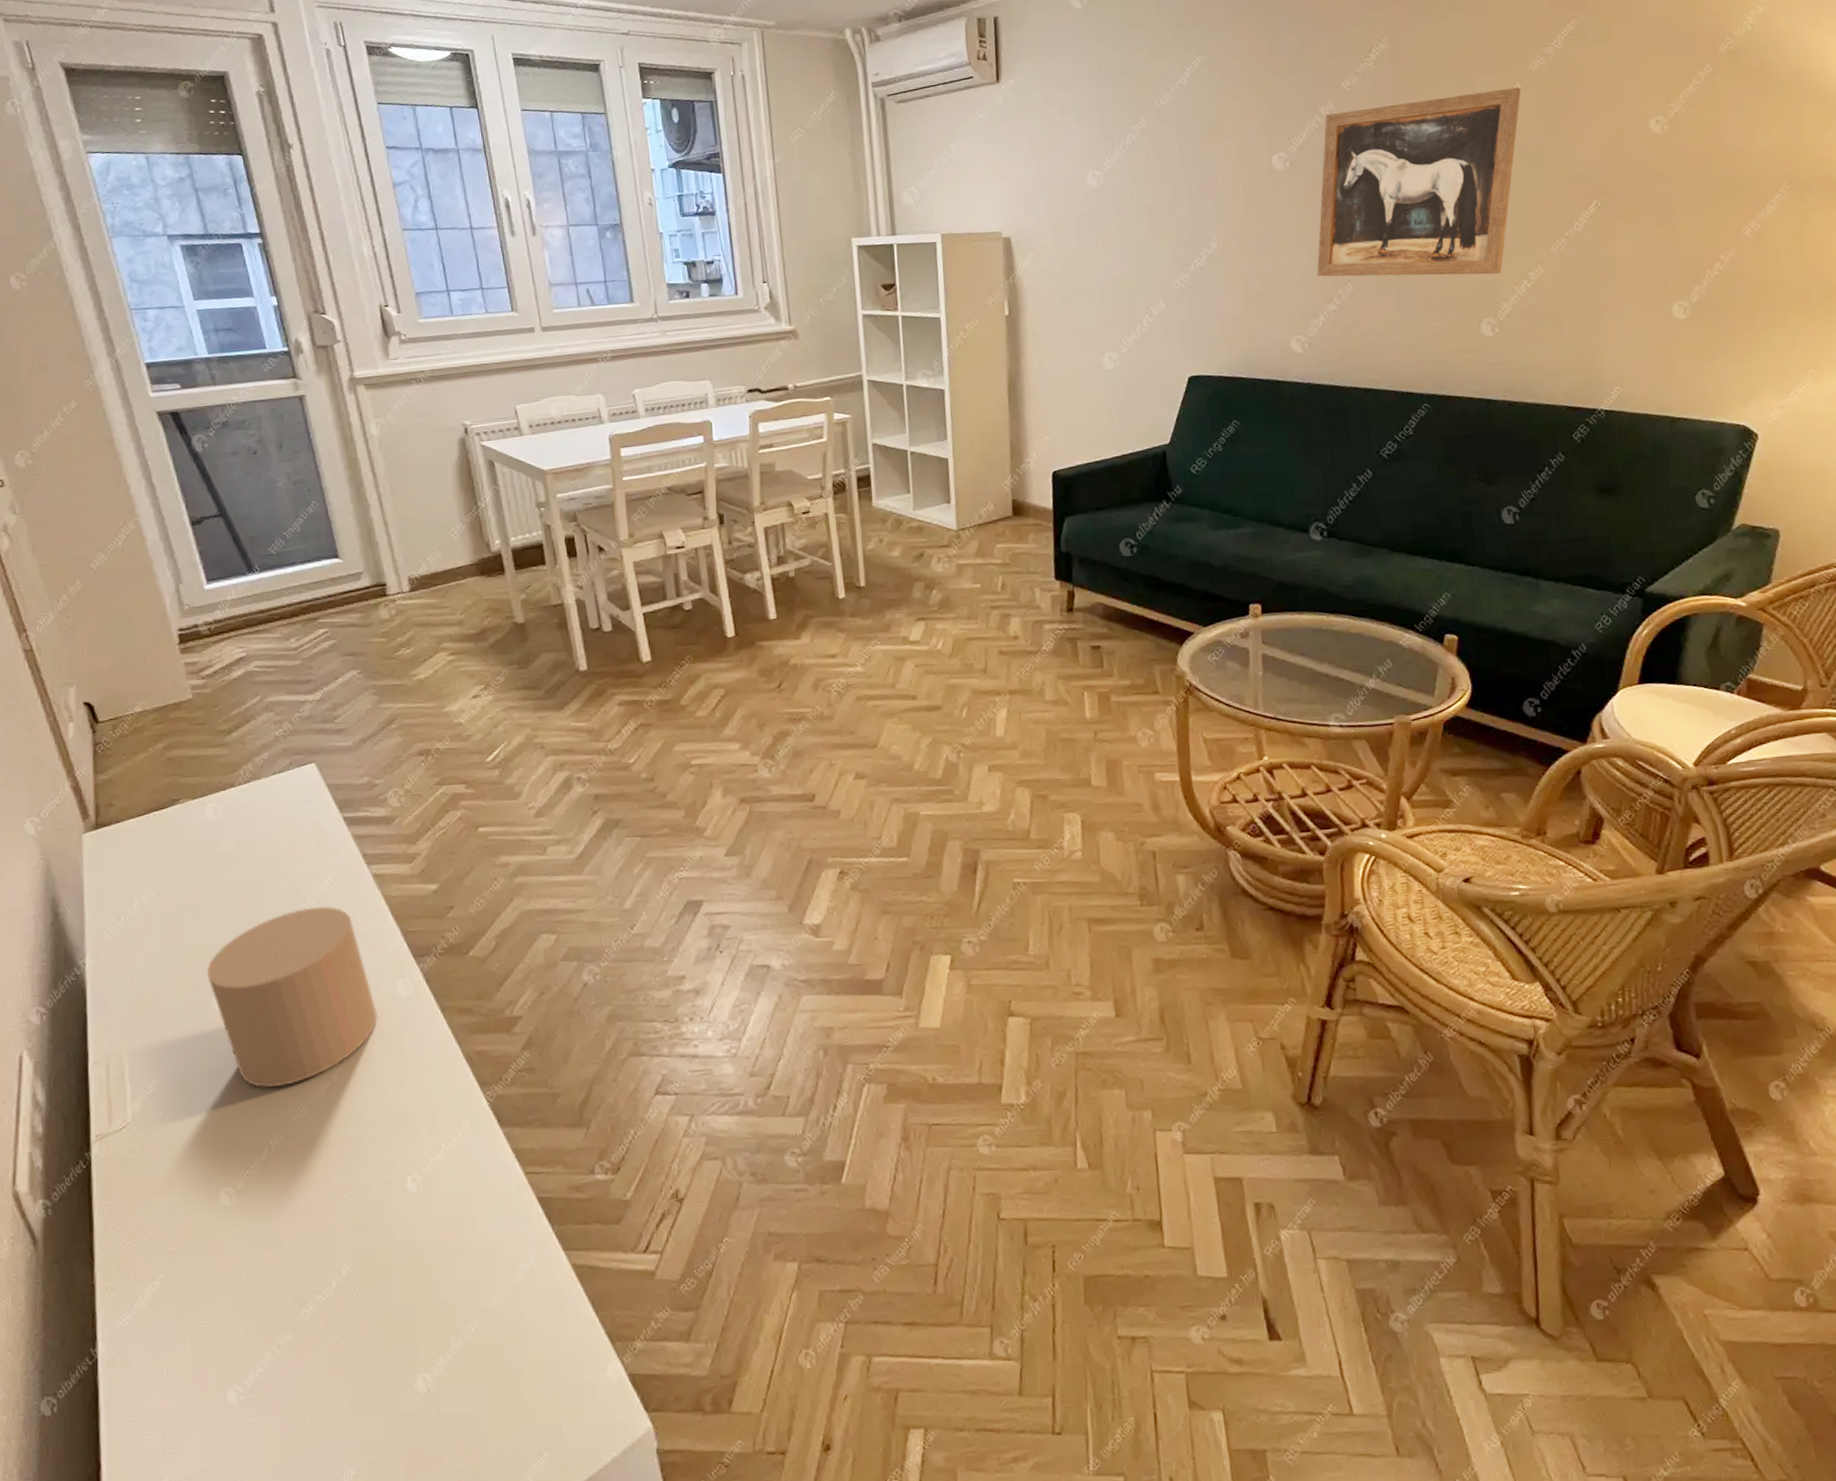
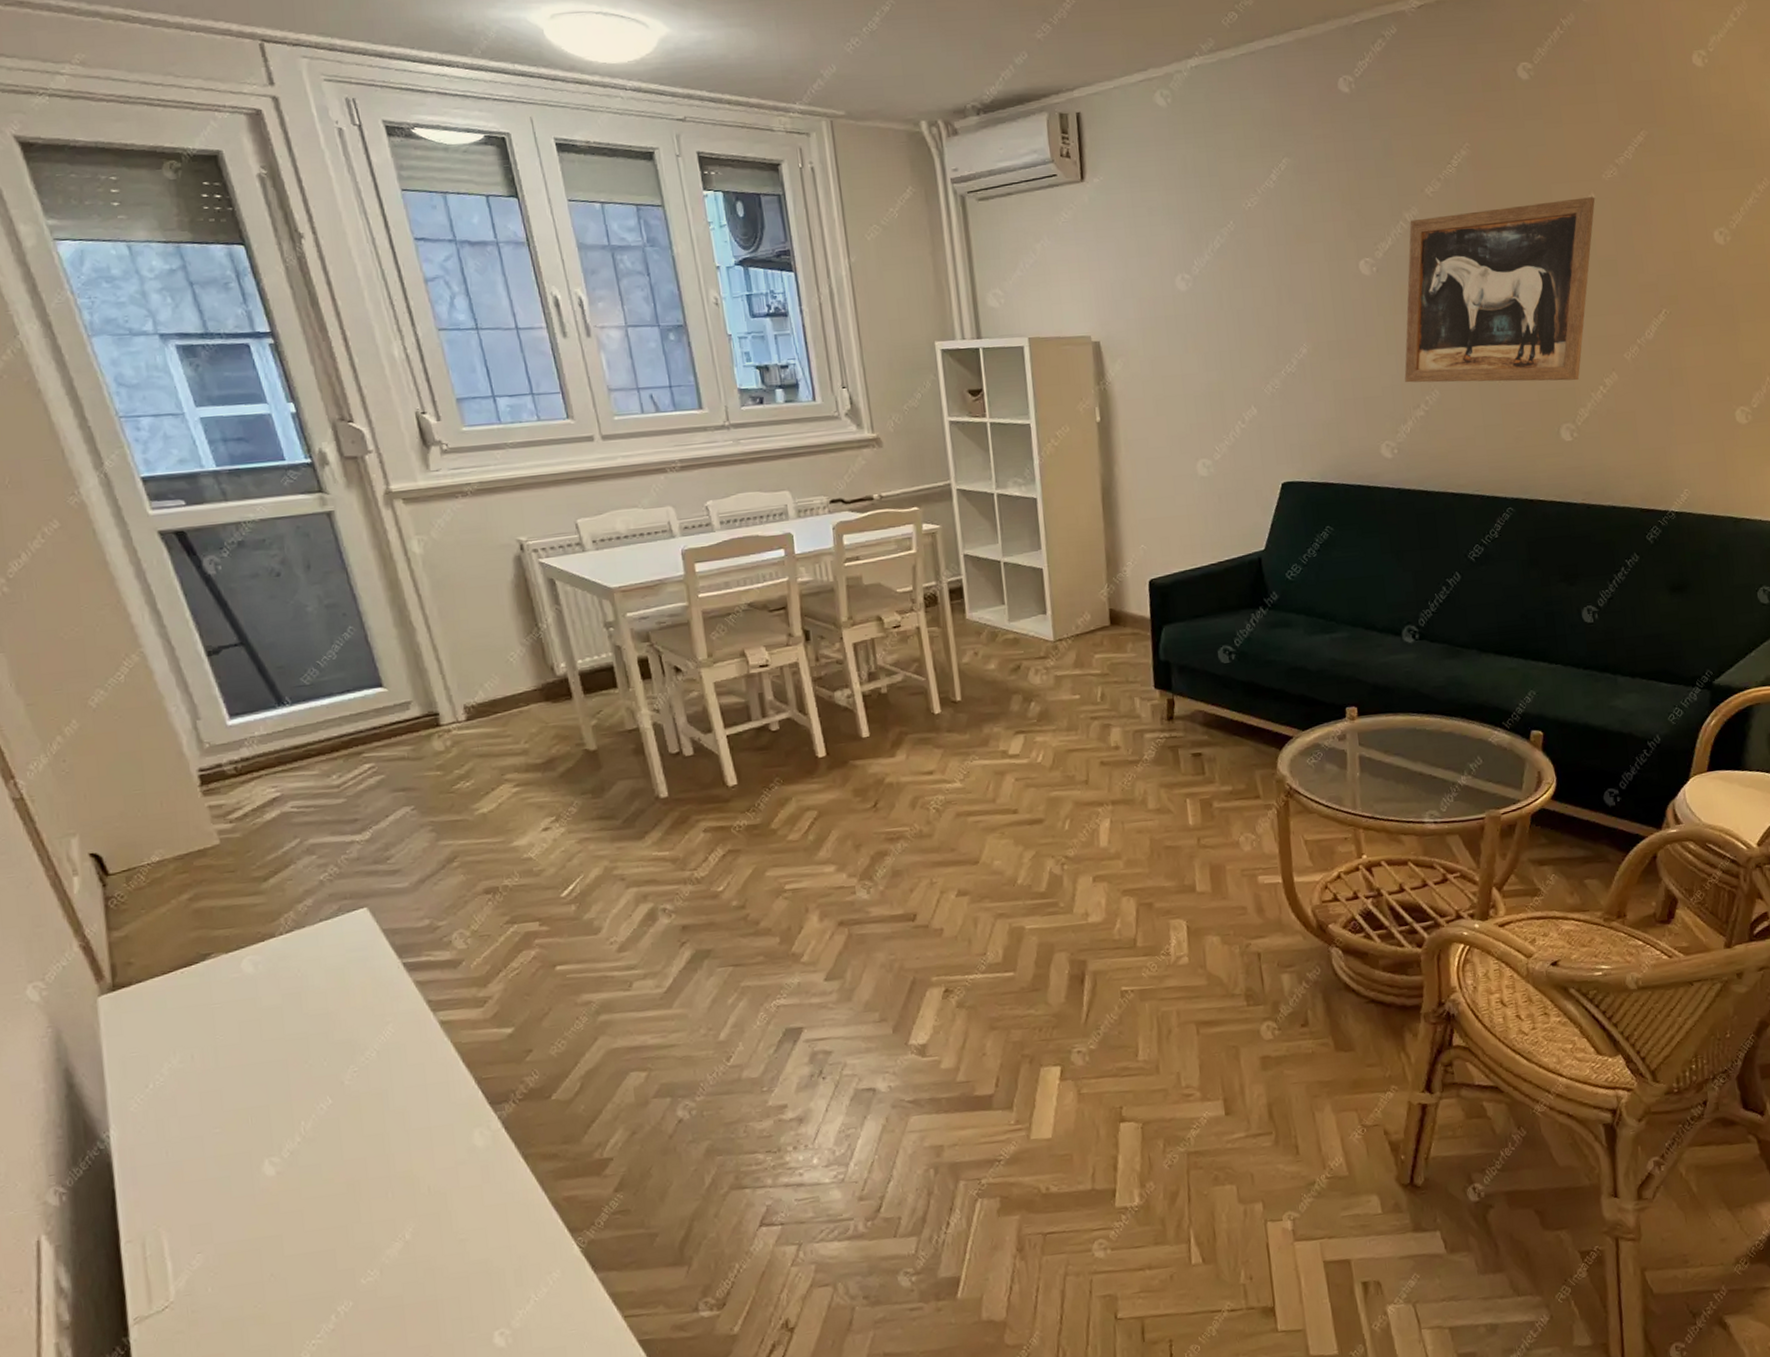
candle: present [207,906,377,1088] -> none [255,1058,453,1254]

